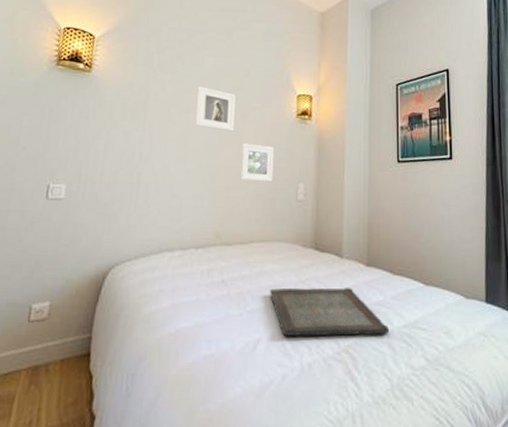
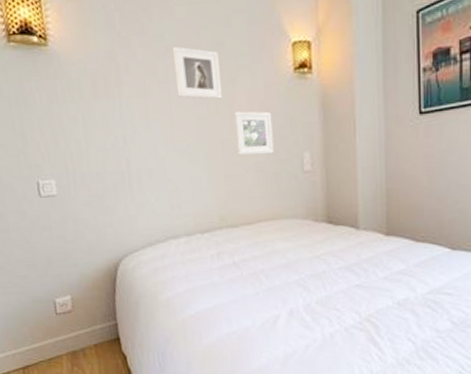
serving tray: present [270,287,390,337] -> none [284,259,413,310]

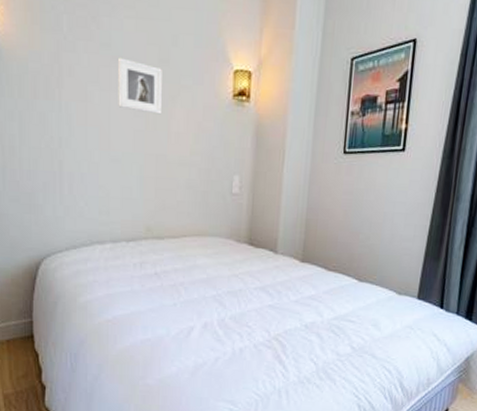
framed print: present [233,111,274,155] -> none [170,128,207,172]

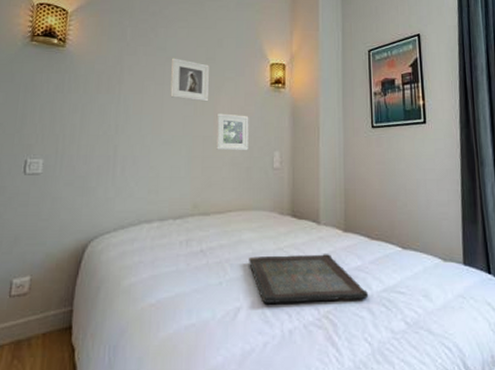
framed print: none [170,128,207,172] -> present [216,113,249,150]
serving tray: none [203,281,320,326] -> present [249,254,369,303]

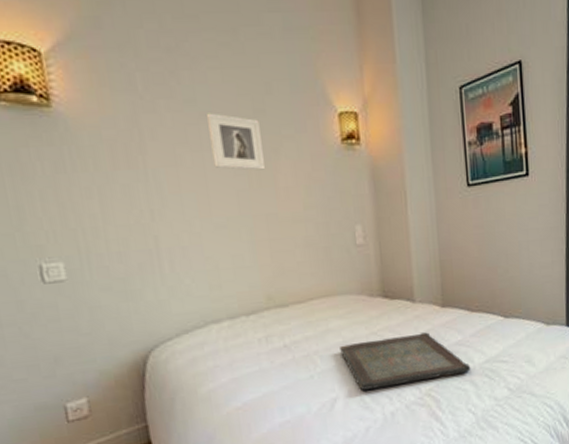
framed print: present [216,113,249,150] -> none [278,183,324,229]

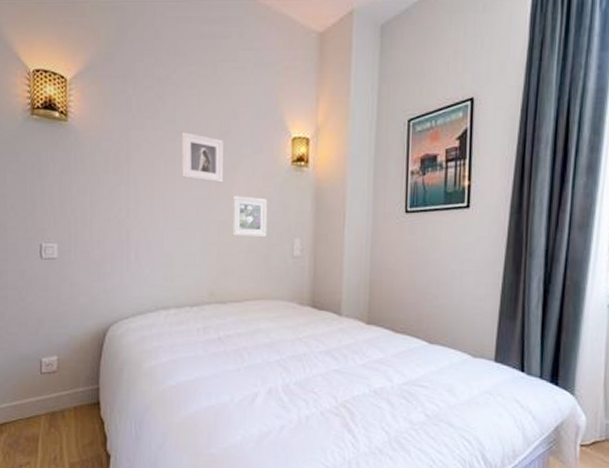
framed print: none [278,183,324,229] -> present [231,196,268,236]
serving tray: present [340,332,471,390] -> none [267,345,389,392]

